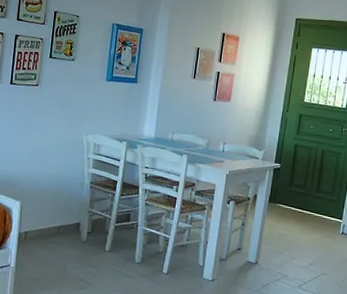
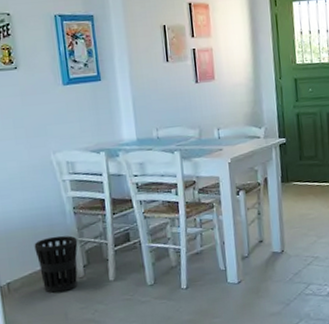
wastebasket: none [52,202,88,251] -> present [34,235,78,293]

